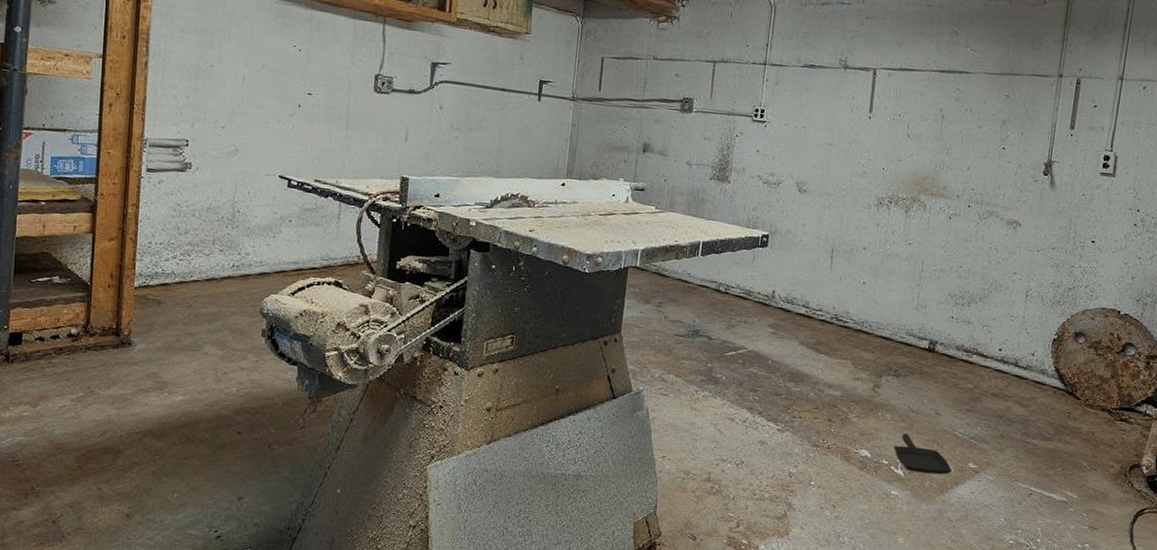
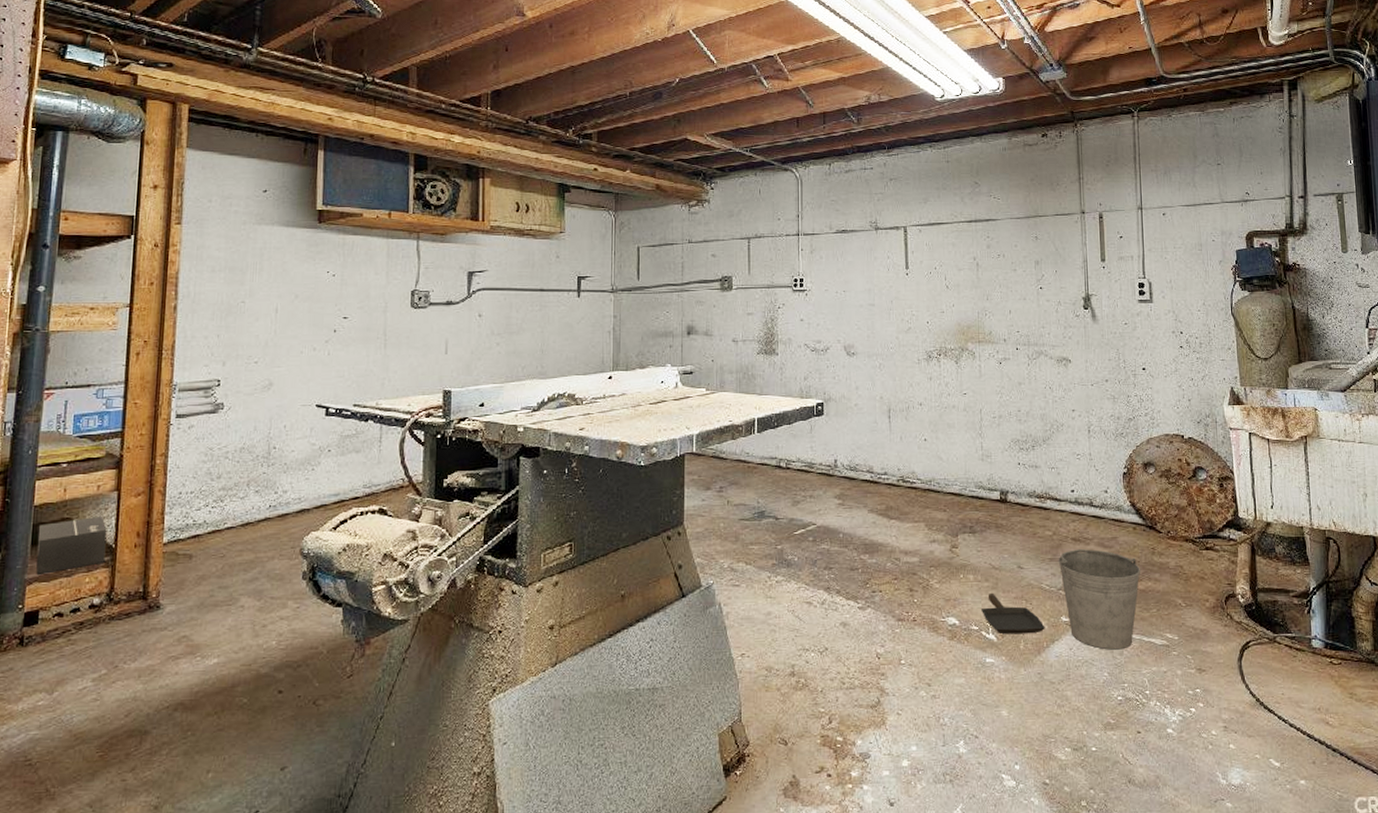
box: none [19,254,83,301] -> present [36,515,107,574]
bucket: none [974,404,1054,500] -> present [1058,549,1141,650]

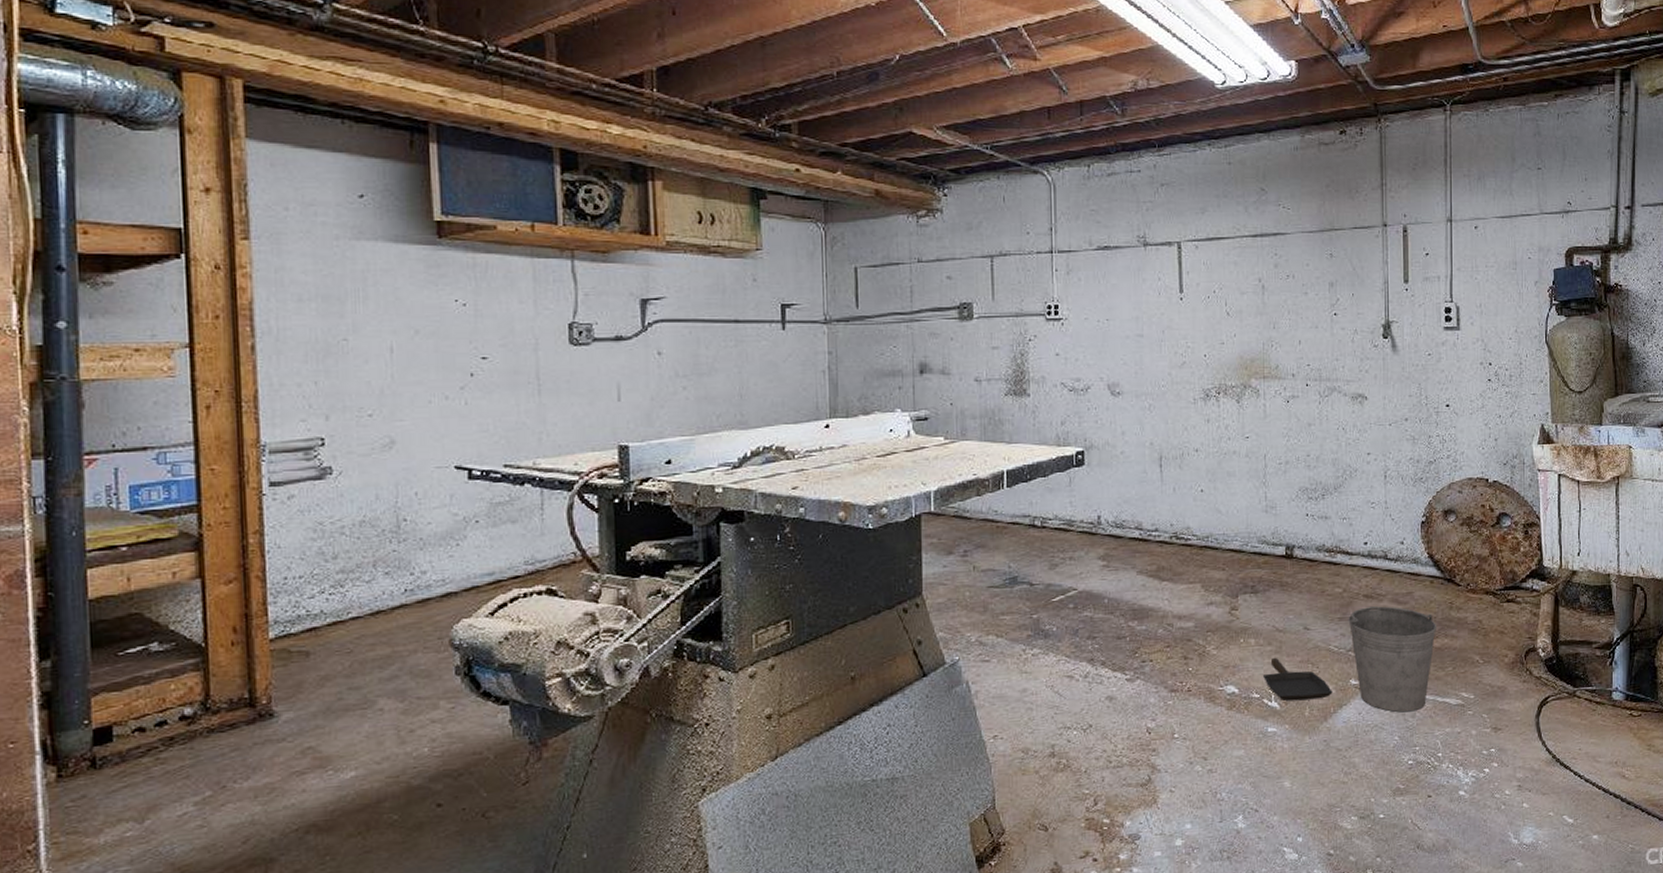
box: present [36,515,107,574] -> none [99,609,194,683]

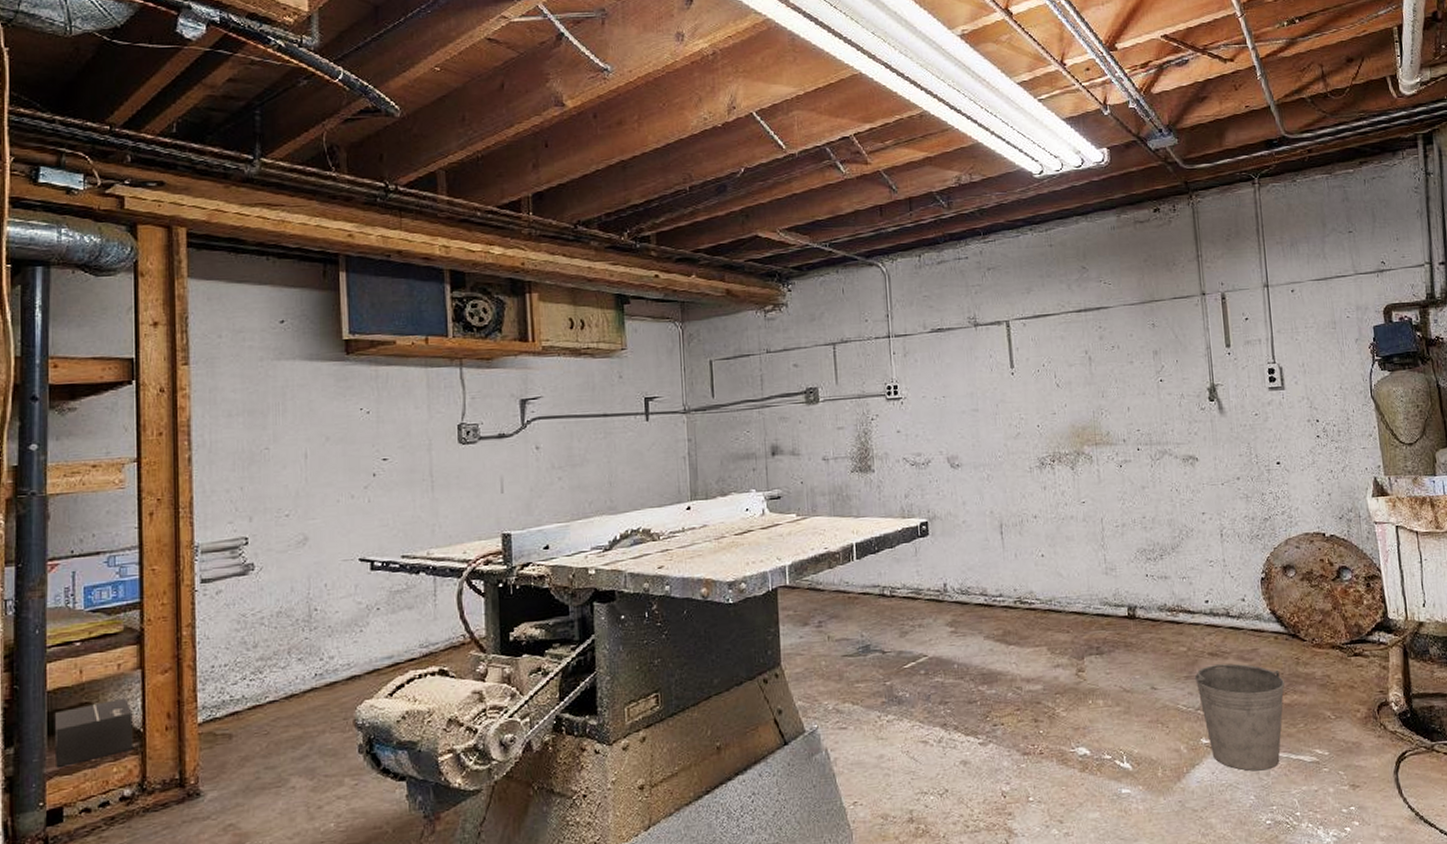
box: none [99,609,194,683] -> present [55,697,133,767]
grill pan: present [1262,658,1333,701] -> none [1112,719,1184,761]

